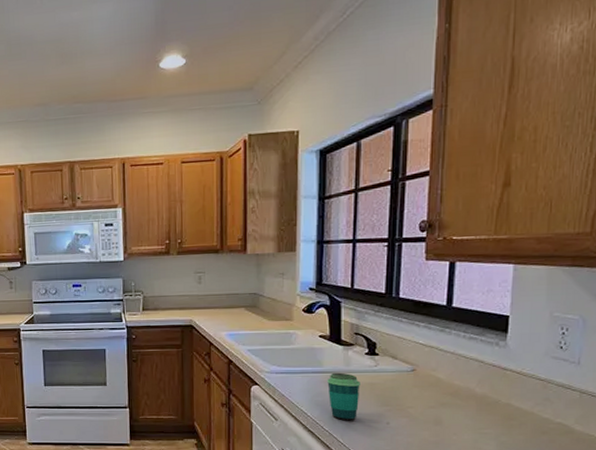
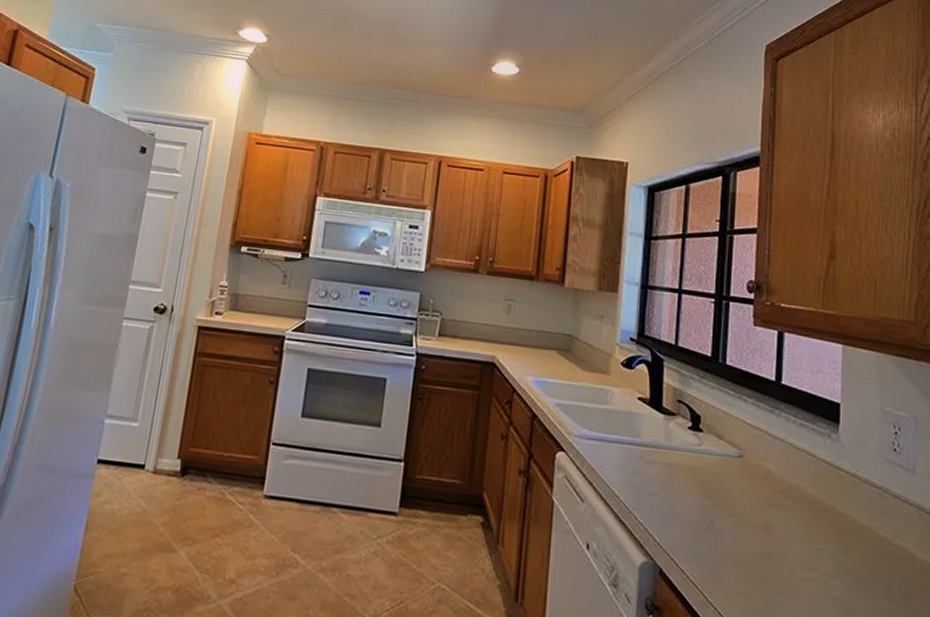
cup: present [327,372,360,421] -> none [644,447,682,514]

